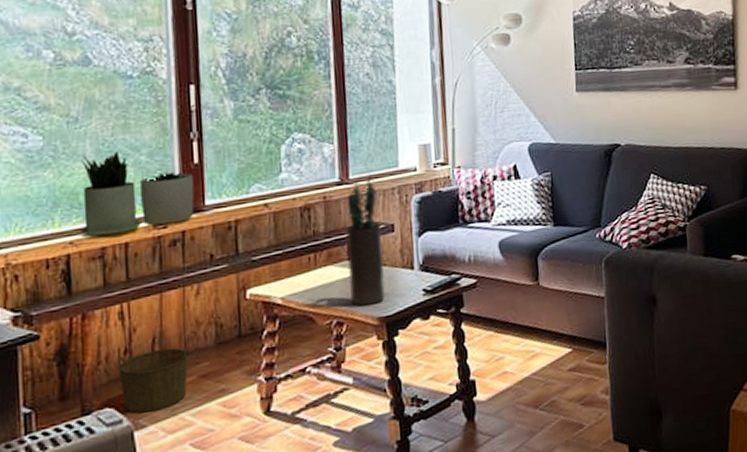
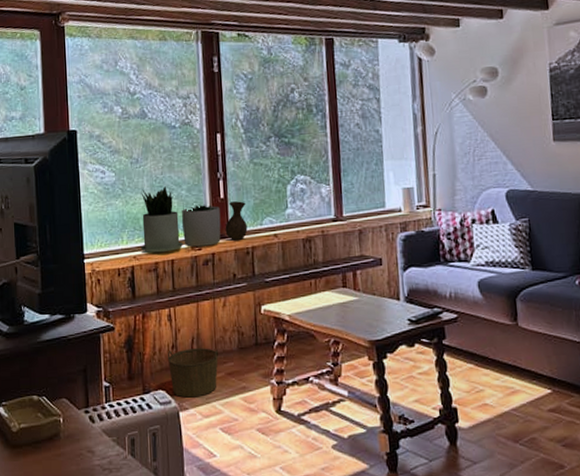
vase: none [199,166,230,214] -> present [225,201,248,240]
vase: present [346,173,385,307] -> none [341,212,375,329]

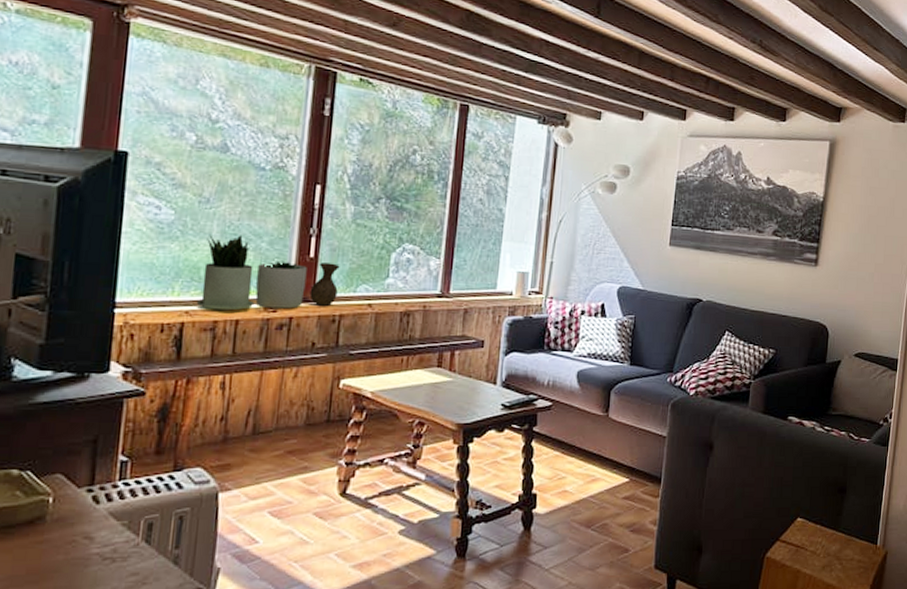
basket: present [167,348,219,398] -> none [212,422,281,477]

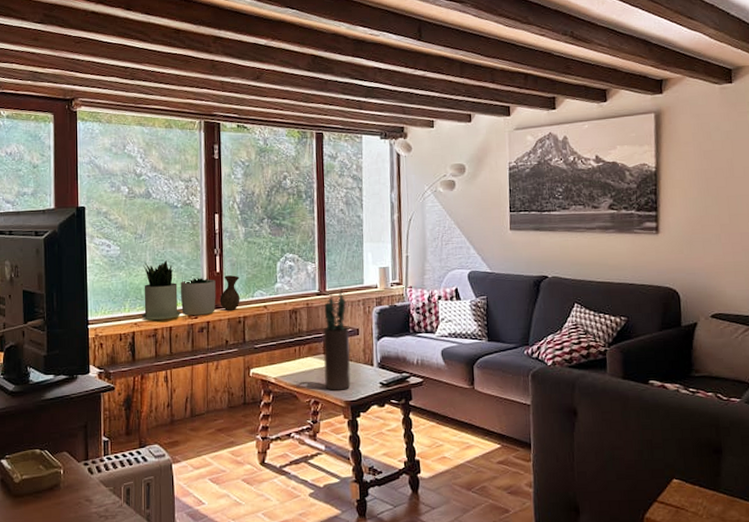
vase: none [435,291,473,411] -> present [323,288,351,391]

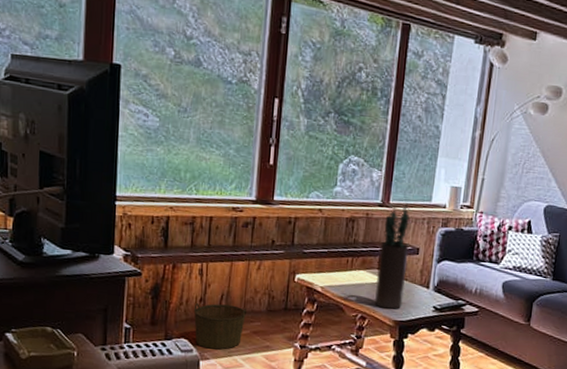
planter: present [141,260,182,321] -> none [178,141,225,208]
basket: none [162,406,211,452] -> present [193,303,247,350]
planter: present [181,278,216,316] -> none [225,167,268,209]
vase: present [220,275,240,310] -> none [270,170,295,209]

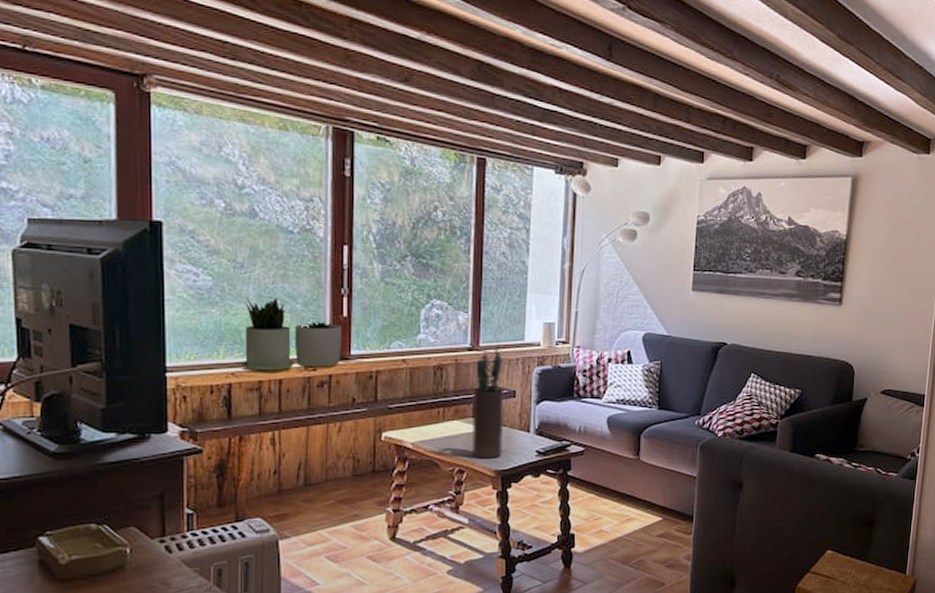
planter: none [178,141,225,208] -> present [240,298,295,371]
basket: present [193,303,247,350] -> none [267,474,330,526]
planter: none [225,167,268,209] -> present [295,322,342,367]

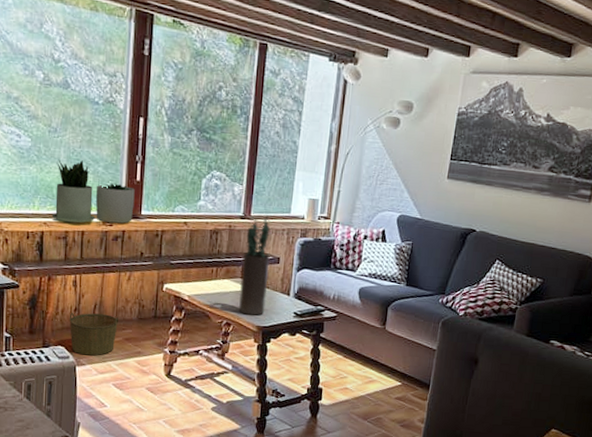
basket: none [267,474,330,526] -> present [69,313,119,356]

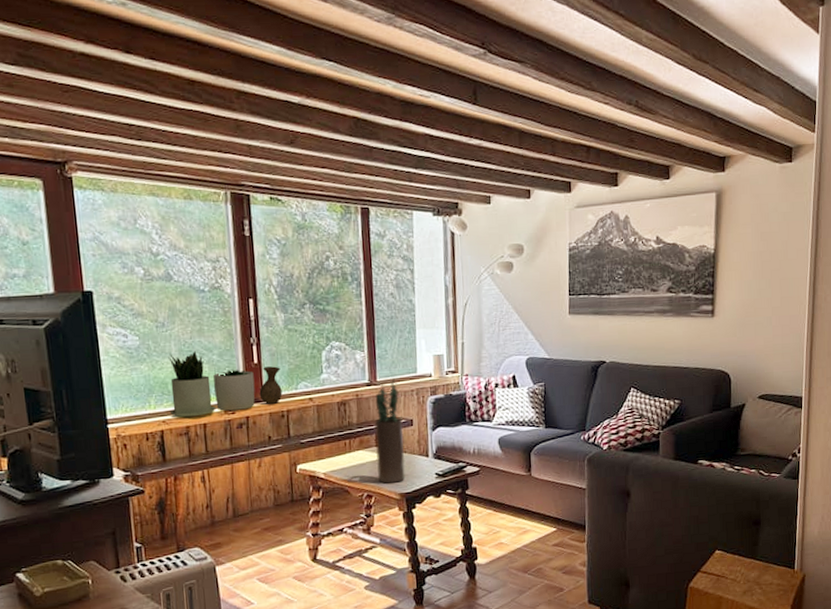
basket: present [69,313,119,356] -> none [201,506,255,554]
vase: none [137,185,161,222] -> present [259,366,283,404]

